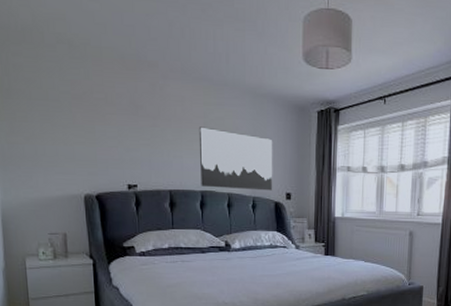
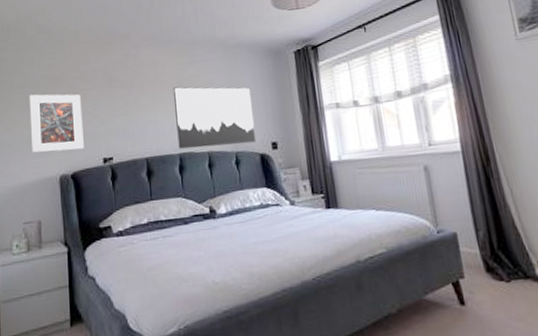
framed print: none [50,110,109,173] -> present [29,94,84,153]

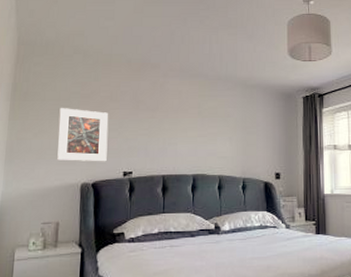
wall art: present [172,86,257,149] -> none [193,116,263,172]

